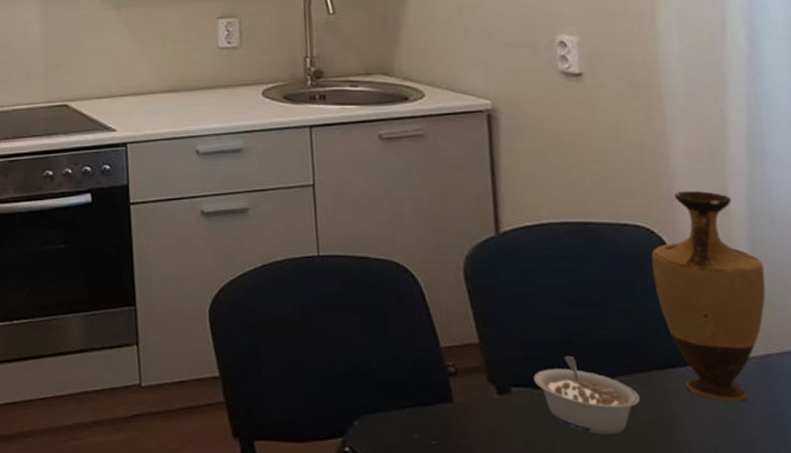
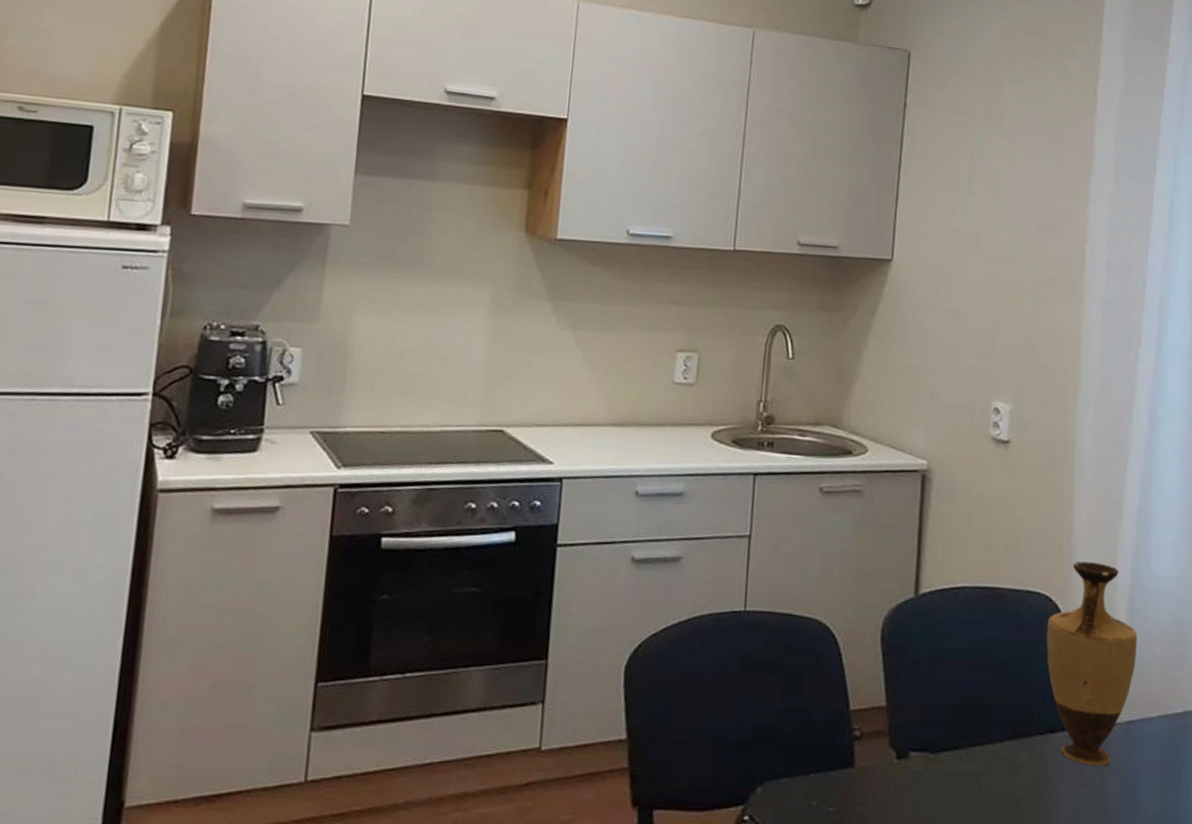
legume: present [533,356,640,435] -> none [931,721,1021,800]

